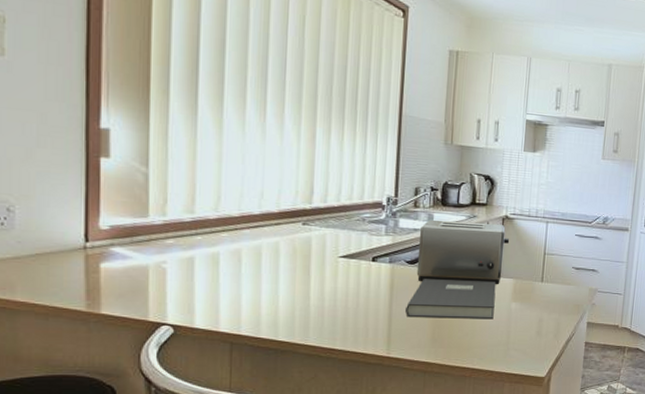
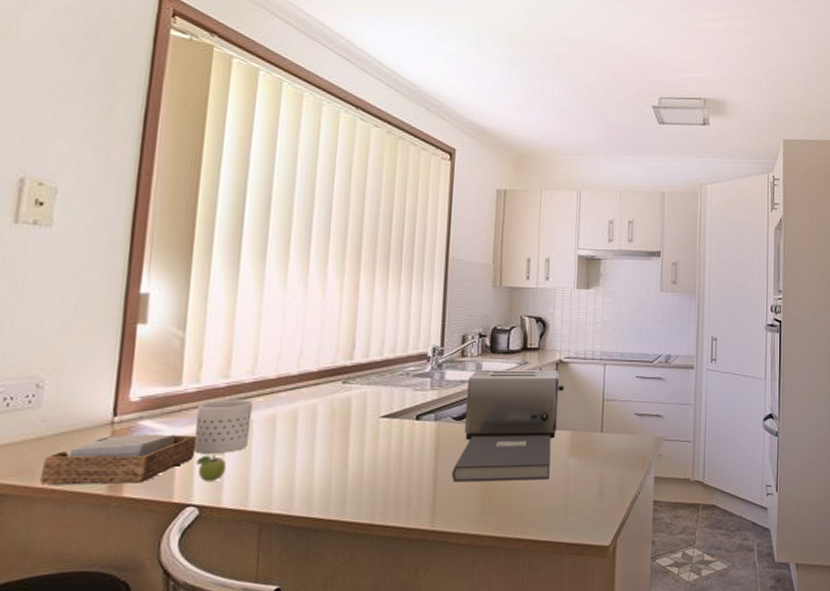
napkin holder: none [21,259,167,303] -> present [39,434,197,486]
mug: none [164,232,218,281] -> present [194,399,253,454]
fruit: none [167,281,197,306] -> present [195,455,227,483]

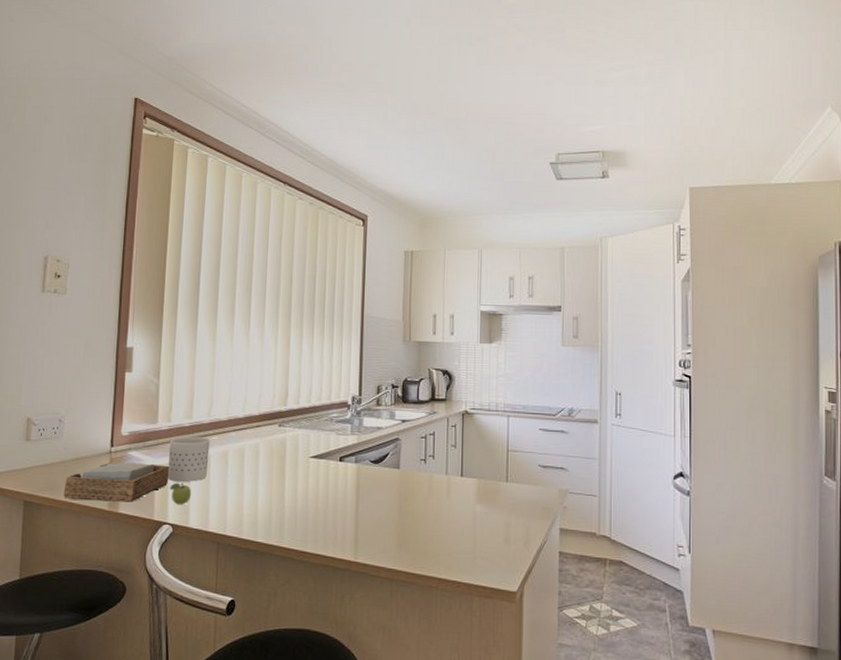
book: present [452,435,552,483] -> none [371,479,459,524]
toaster: present [464,369,565,441] -> none [380,417,471,486]

